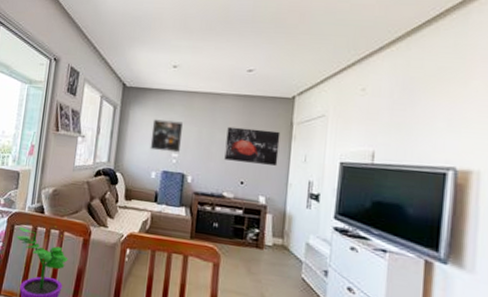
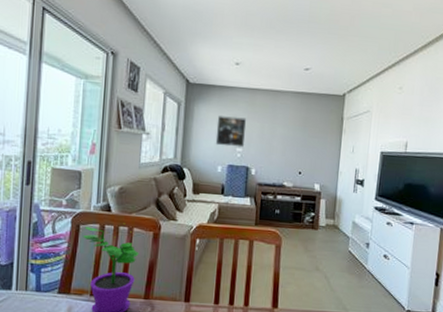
wall art: present [224,126,281,166] -> none [284,122,333,156]

